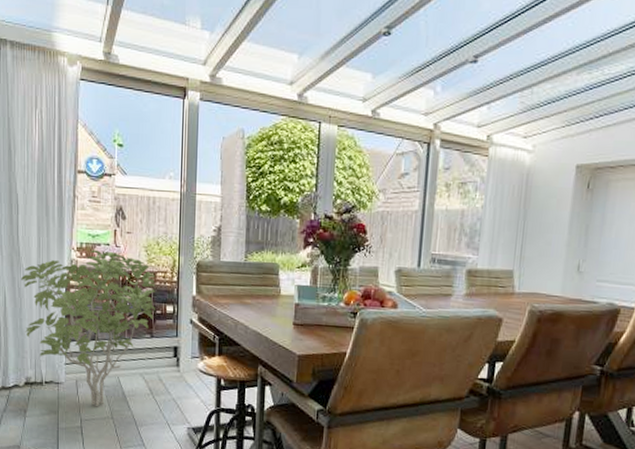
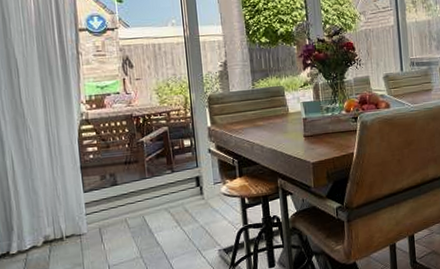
shrub: present [21,250,156,407] -> none [29,99,173,250]

